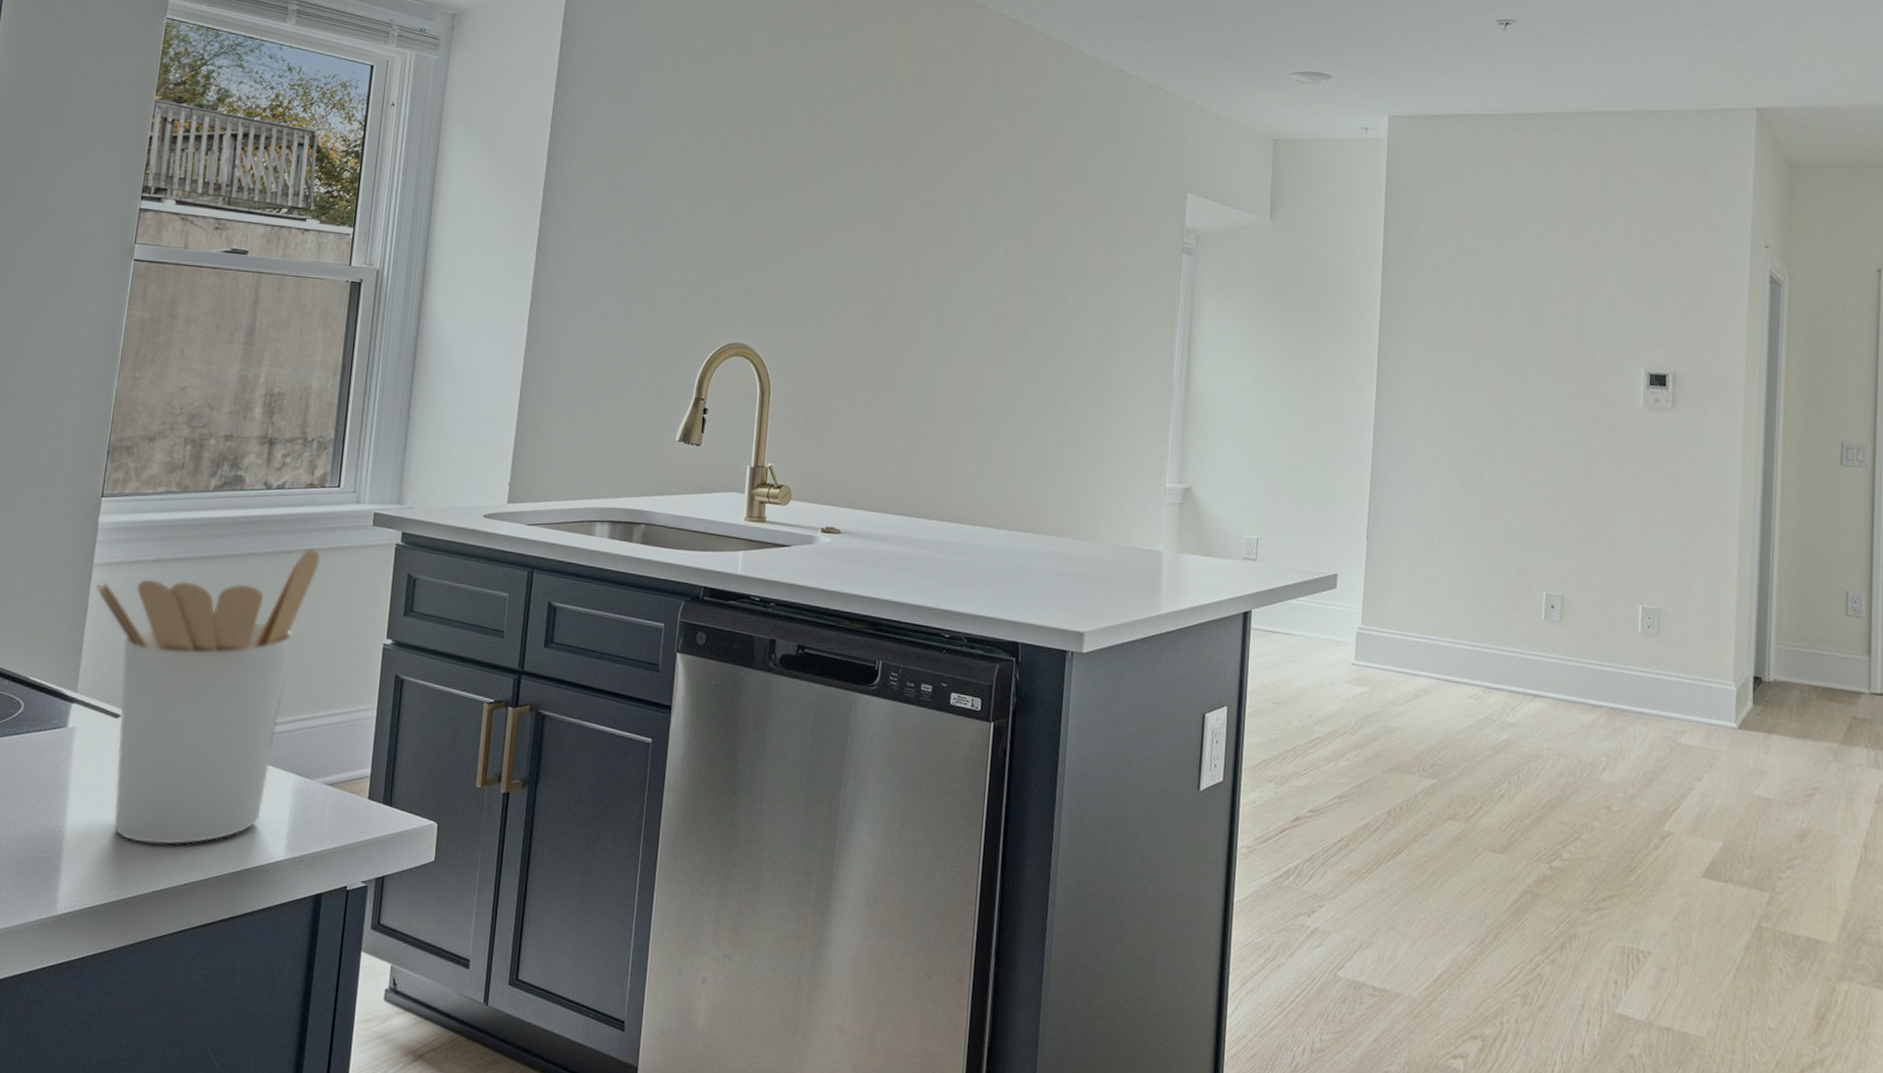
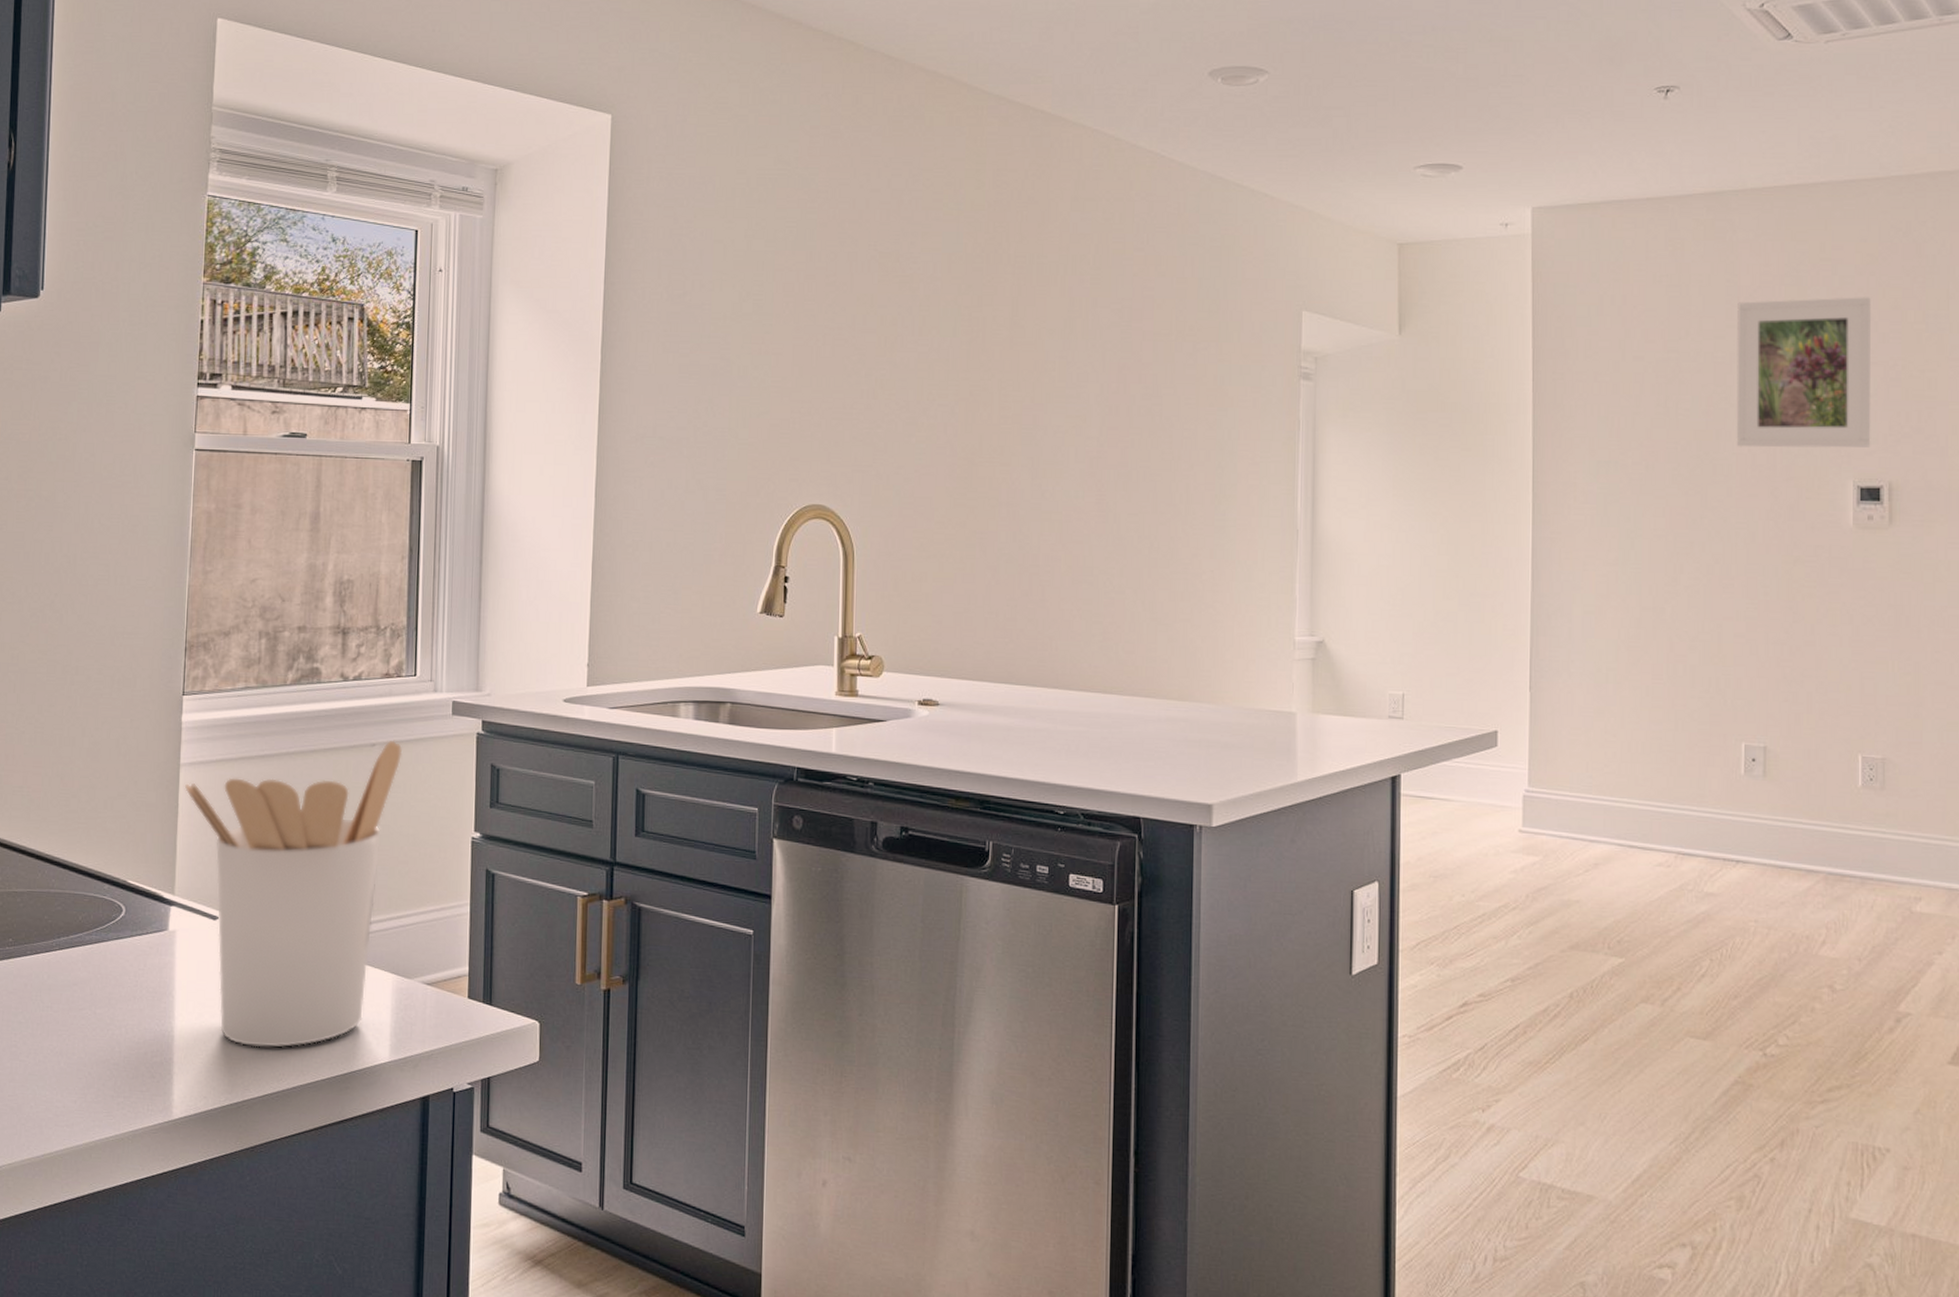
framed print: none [1550,209,1665,340] -> present [1736,297,1871,448]

